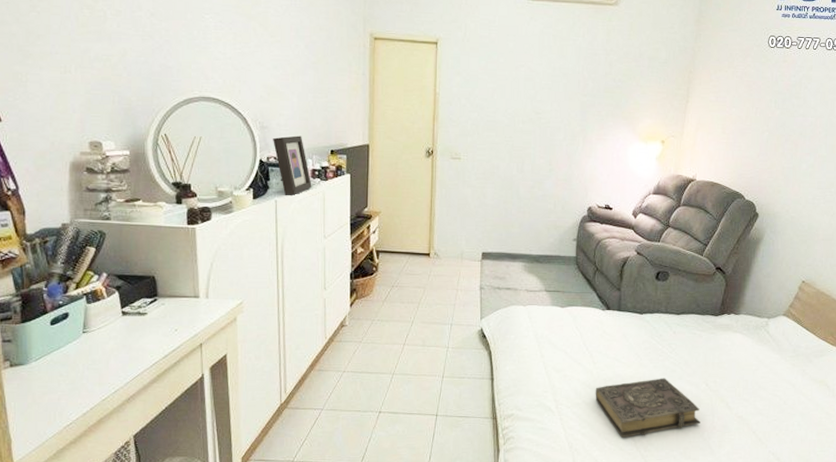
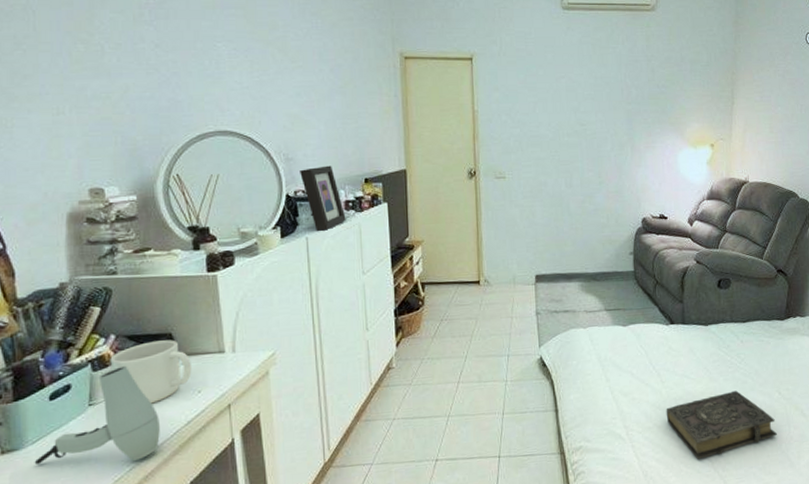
hair dryer: none [36,301,141,385] -> present [34,365,160,465]
mug: none [102,282,170,336] -> present [110,340,192,404]

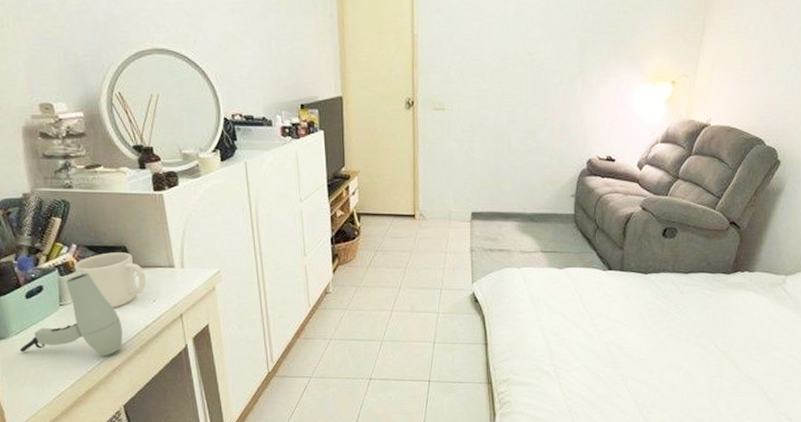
picture frame: present [300,165,346,231] -> none [236,89,283,156]
book: present [666,390,777,459] -> none [595,339,708,400]

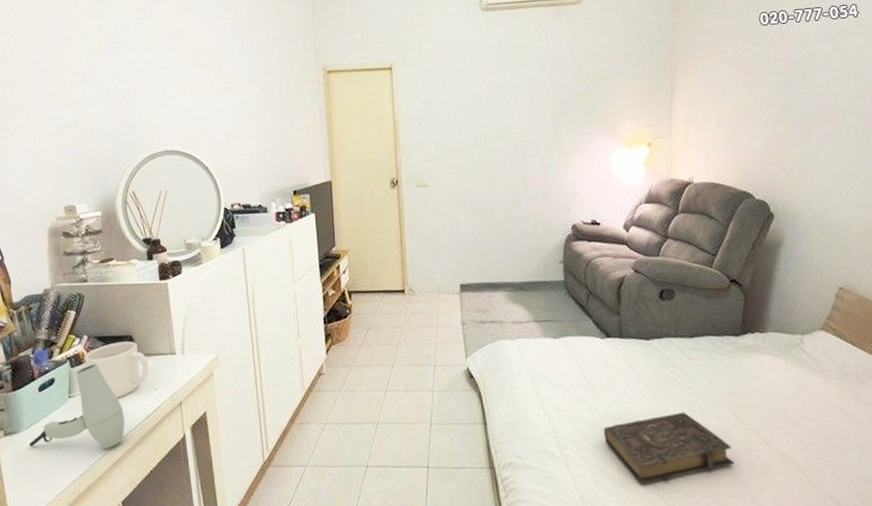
book: none [595,339,708,400] -> present [603,412,734,485]

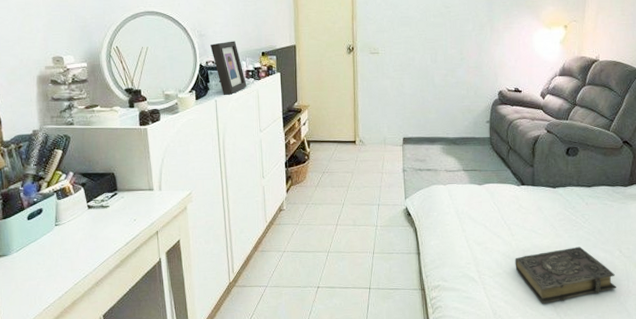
hair dryer: present [28,363,125,450] -> none [18,196,107,271]
mug: present [84,341,149,398] -> none [70,178,129,227]
picture frame: none [236,179,278,242] -> present [210,41,247,95]

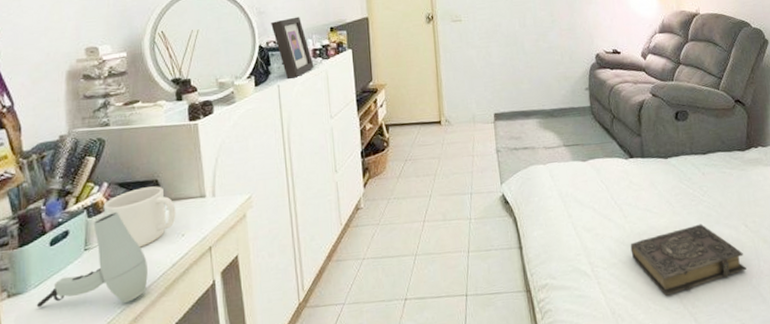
hair dryer: none [18,196,107,271] -> present [36,211,148,308]
mug: none [70,178,129,227] -> present [103,186,176,248]

